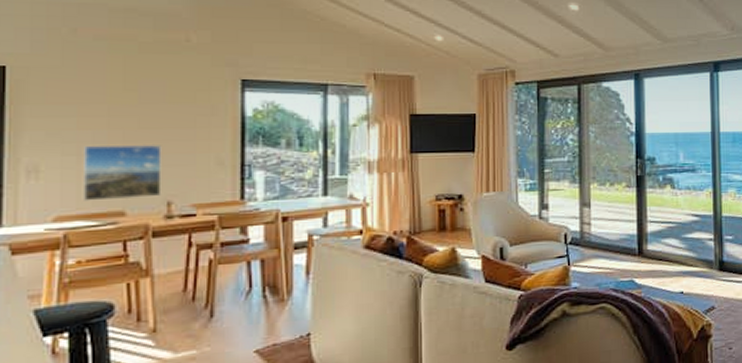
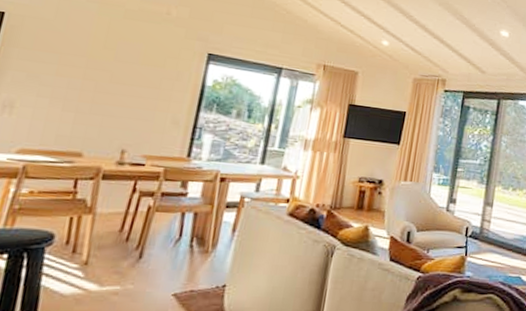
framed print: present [84,144,162,201] -> none [48,91,127,145]

